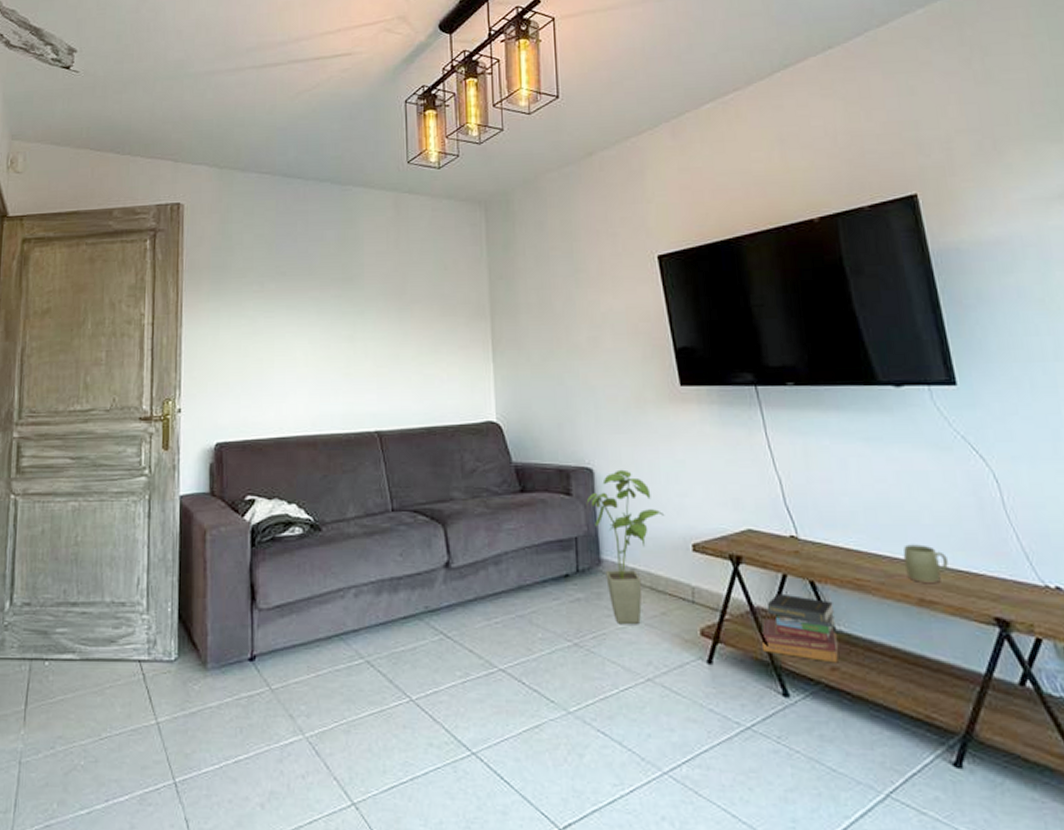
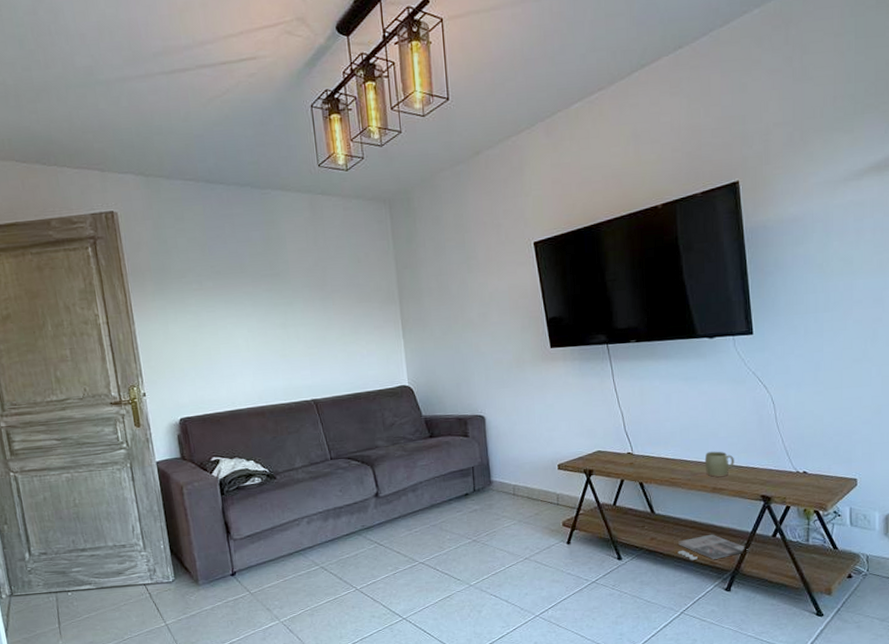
house plant: present [586,469,665,625] -> none [480,414,538,525]
books: present [761,593,839,663] -> none [604,492,657,535]
magazine: none [873,670,987,712] -> present [678,534,750,560]

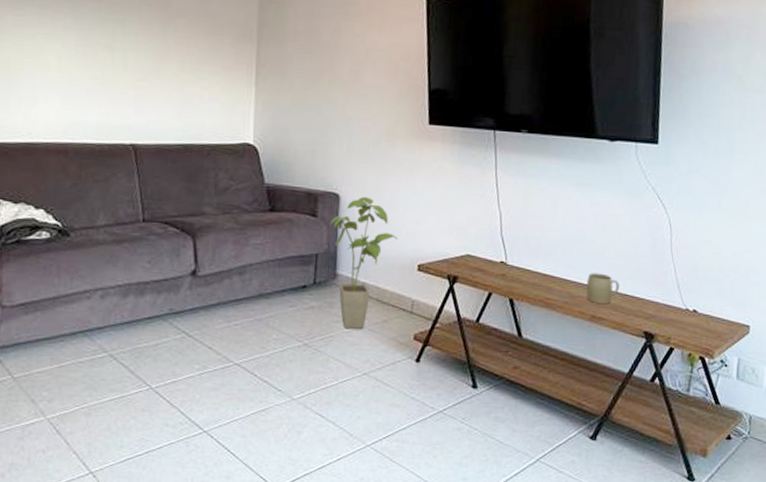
house plant: none [480,414,538,525] -> present [329,196,398,330]
magazine: present [678,534,750,560] -> none [542,370,624,401]

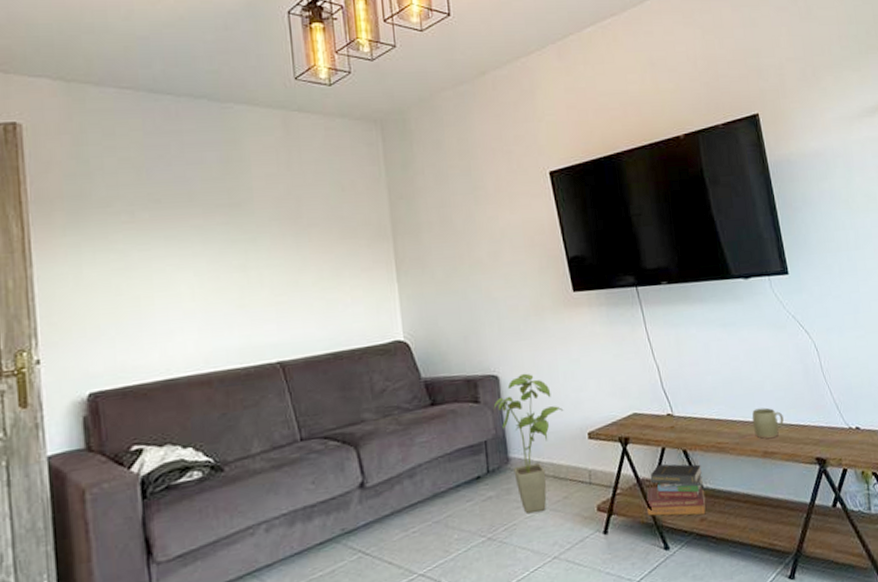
books: none [462,307,525,363] -> present [646,464,706,516]

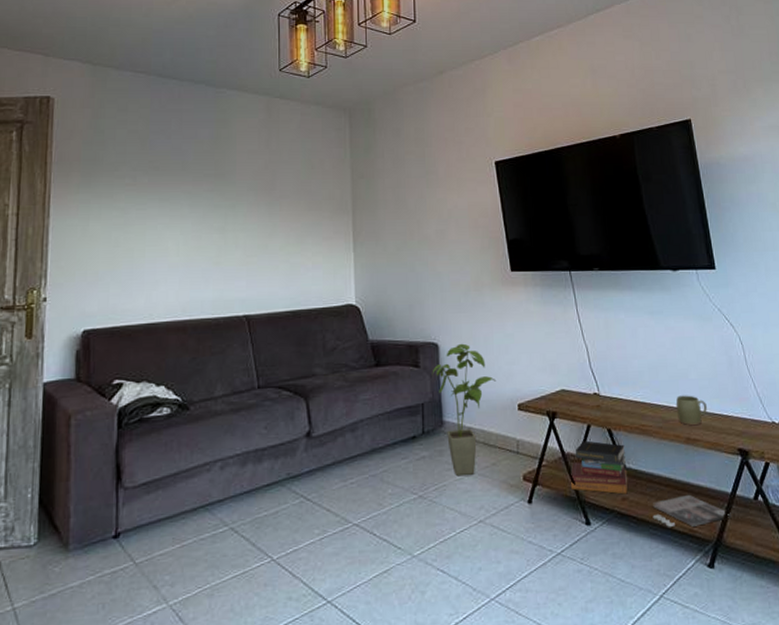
magazine: none [732,508,811,543] -> present [652,494,731,527]

